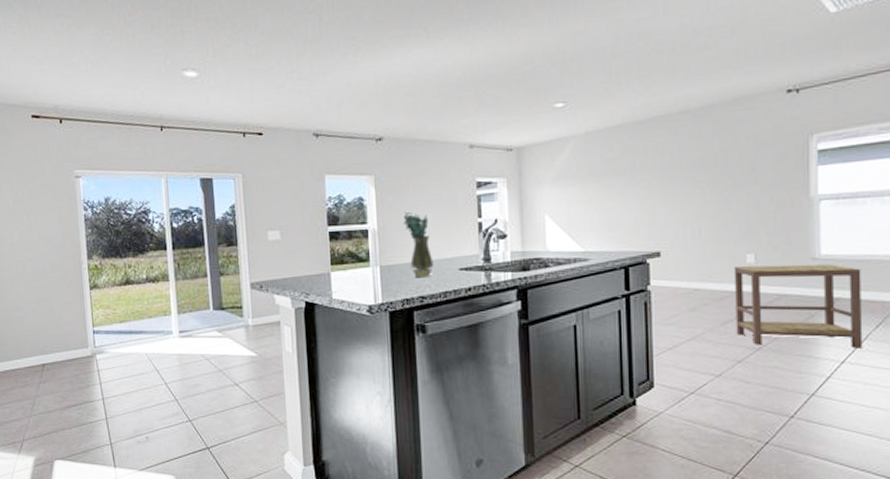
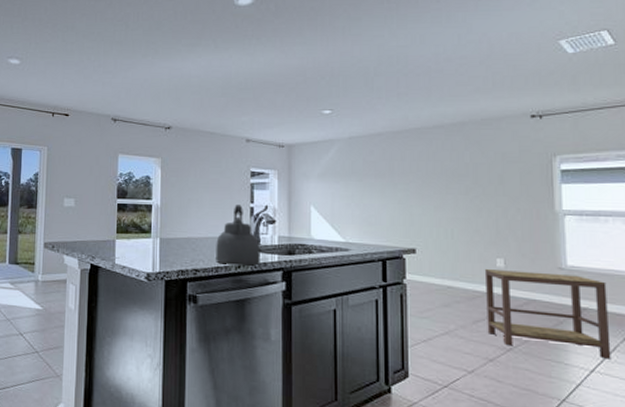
vase: present [404,211,434,278] -> none [184,192,208,253]
kettle: none [442,221,492,289] -> present [216,205,260,267]

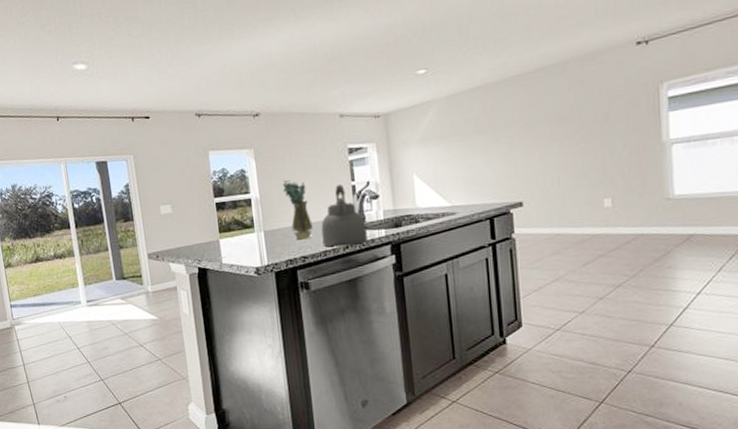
vase: none [184,192,208,253] -> present [283,180,313,239]
side table: present [484,269,611,359] -> none [592,203,717,283]

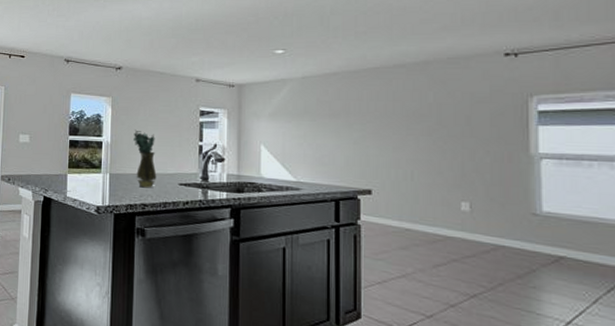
kettle: present [321,184,368,248] -> none [164,143,209,203]

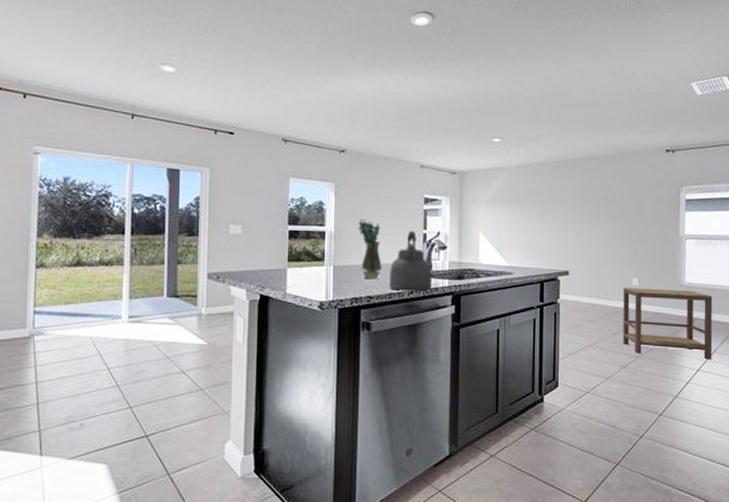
kettle: none [164,143,209,203] -> present [389,231,432,292]
side table: none [447,213,592,312] -> present [622,288,713,360]

